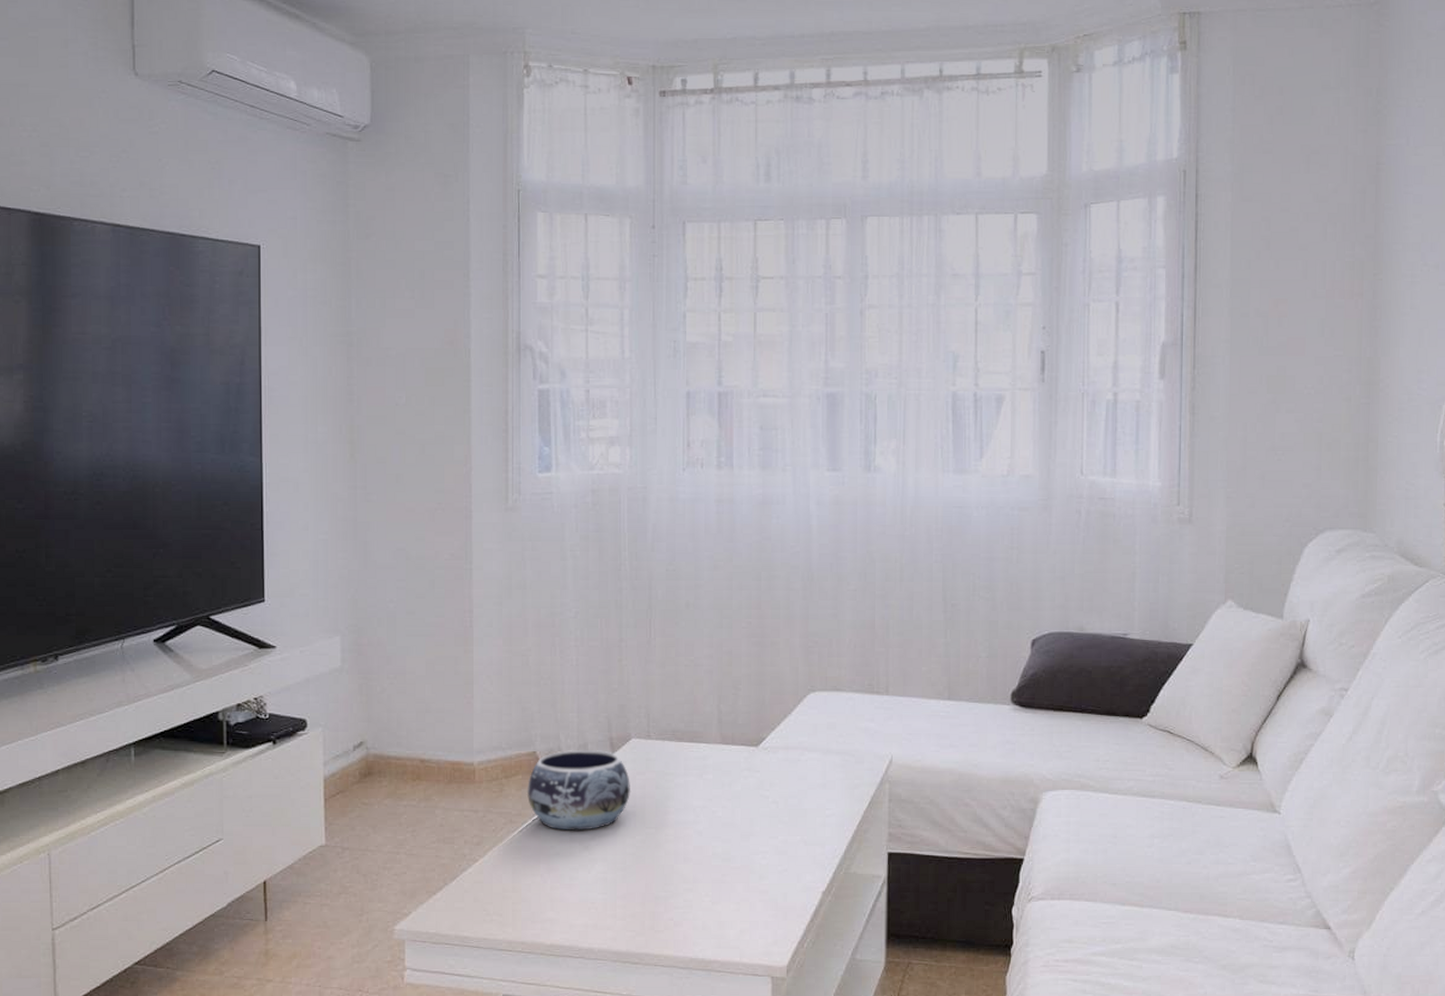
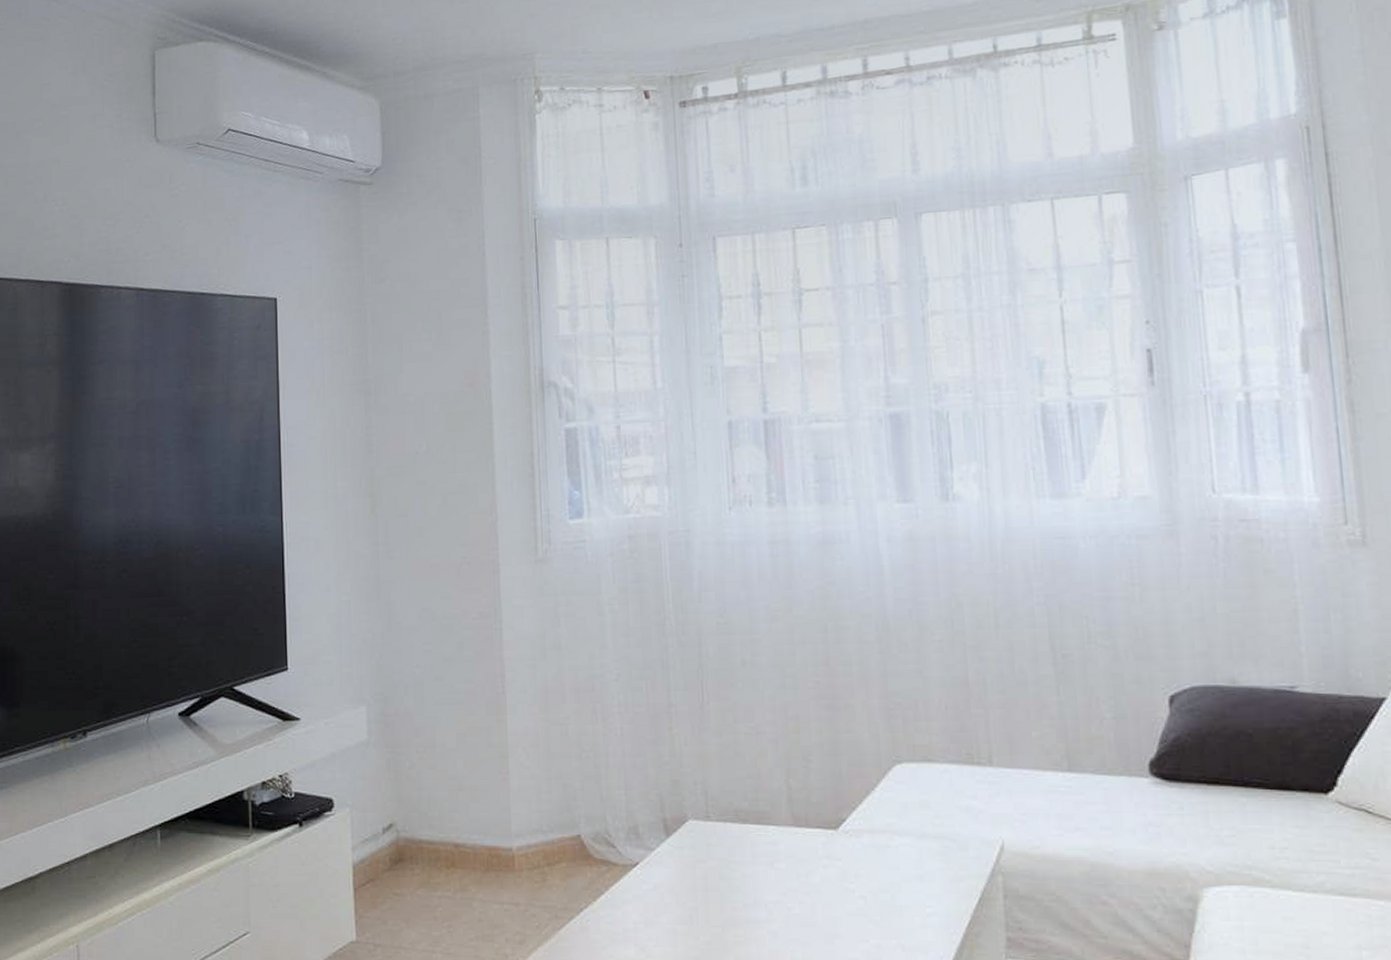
decorative bowl: present [526,750,631,831] -> none [572,834,691,929]

